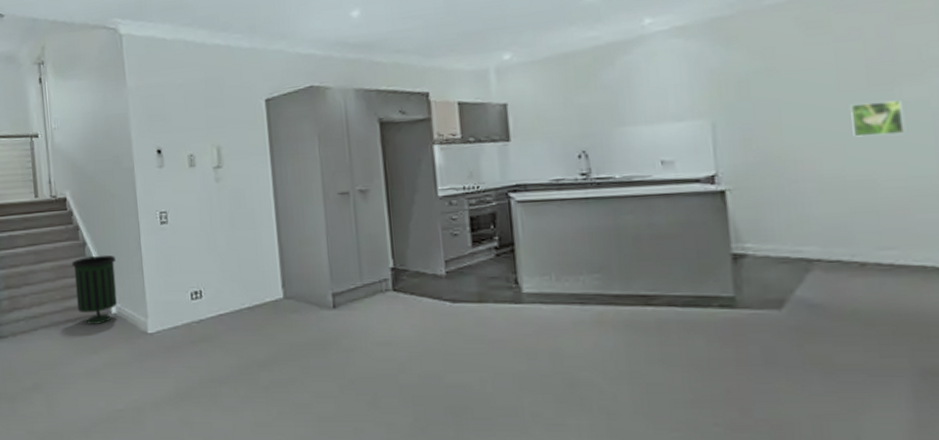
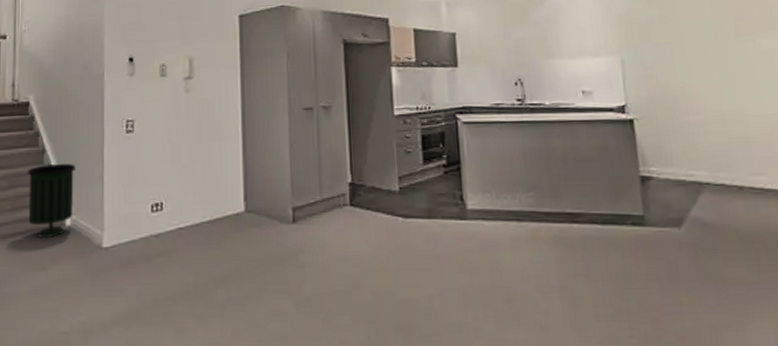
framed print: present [850,100,906,137] -> none [724,49,766,78]

